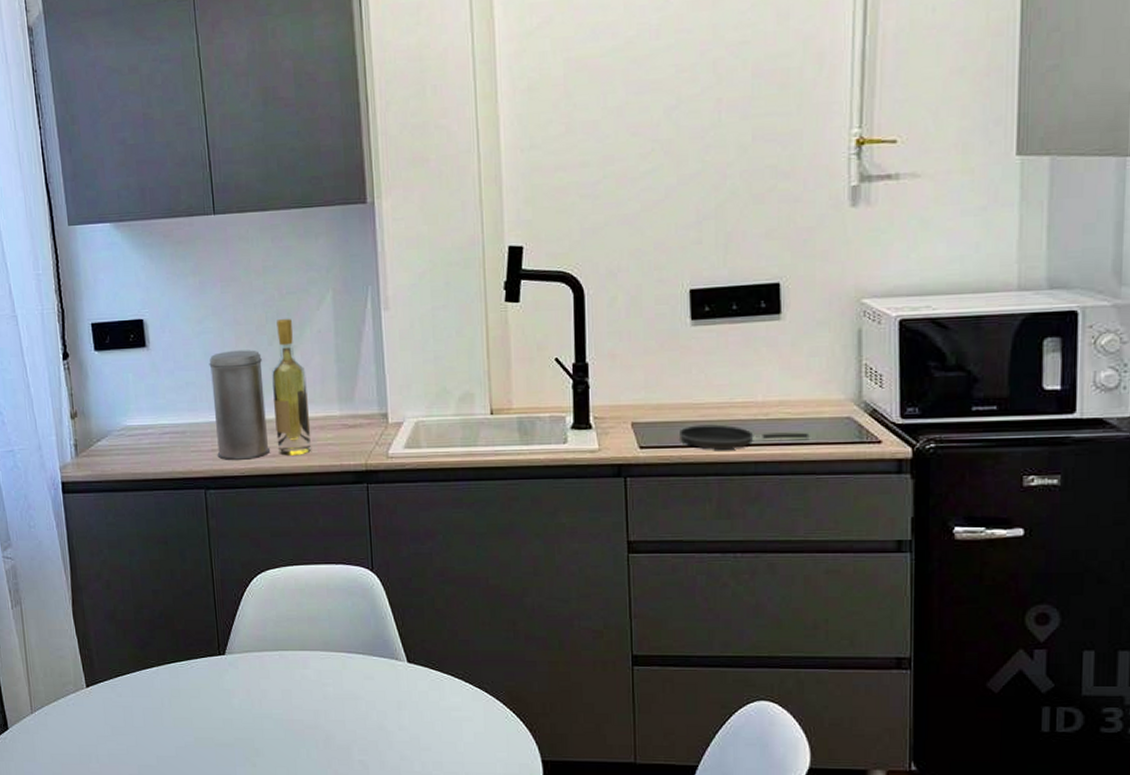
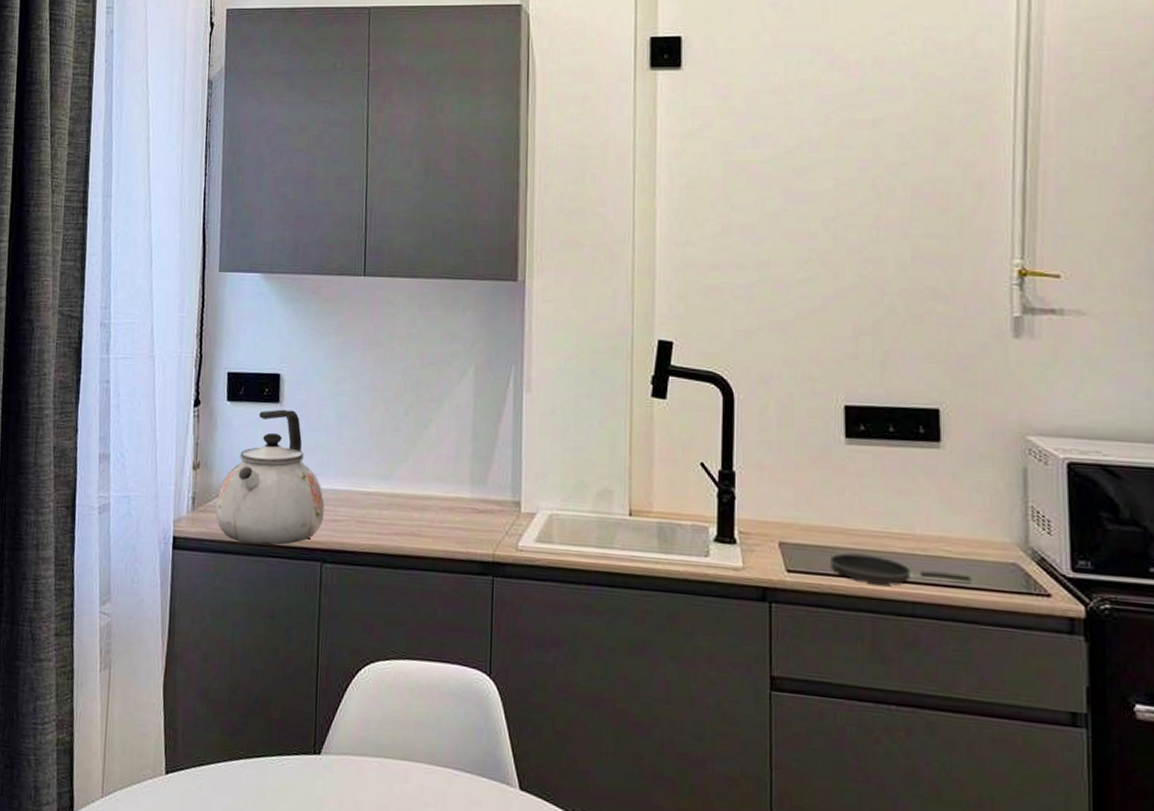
kettle: none [98,352,203,481] -> present [215,409,326,546]
canister: present [209,350,270,461] -> none [338,416,396,536]
bottle: present [271,318,312,456] -> none [402,388,440,537]

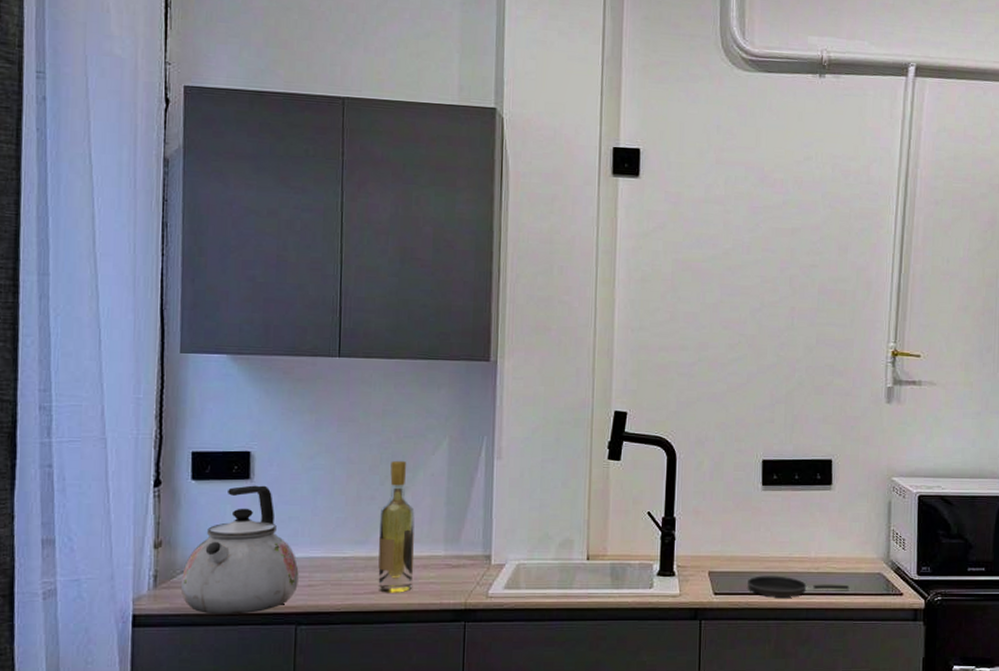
bottle: none [402,388,440,537] -> present [378,460,415,593]

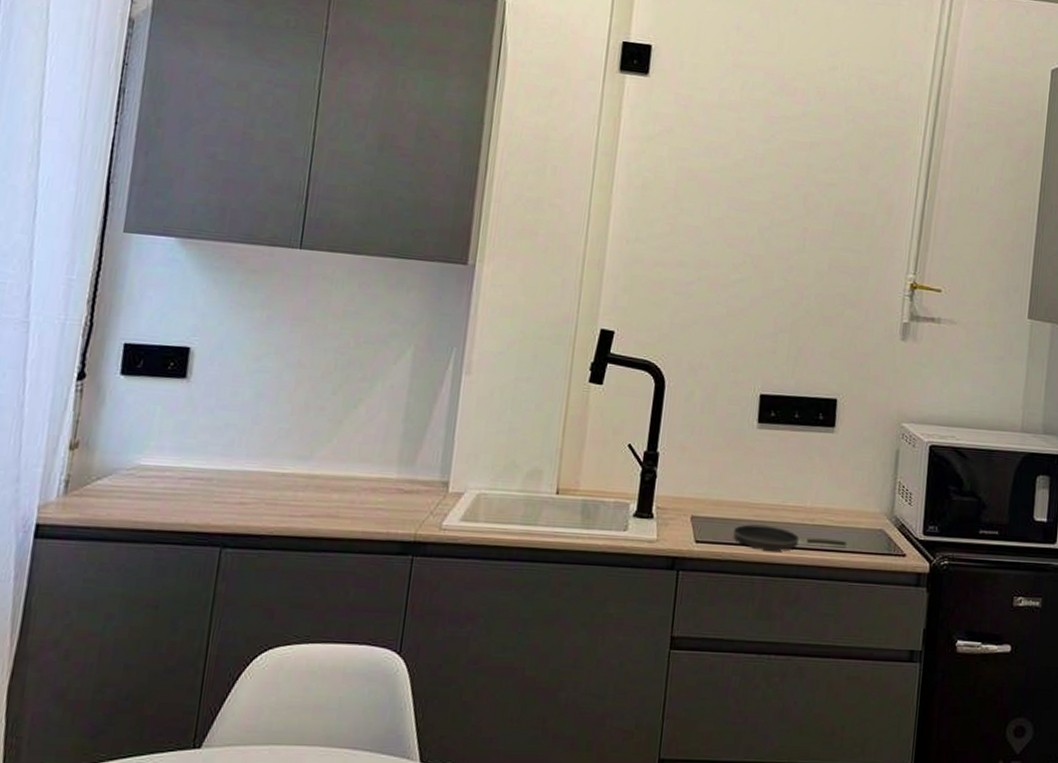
kettle: present [180,485,300,615] -> none [94,385,231,532]
bottle: present [378,460,415,593] -> none [318,367,368,518]

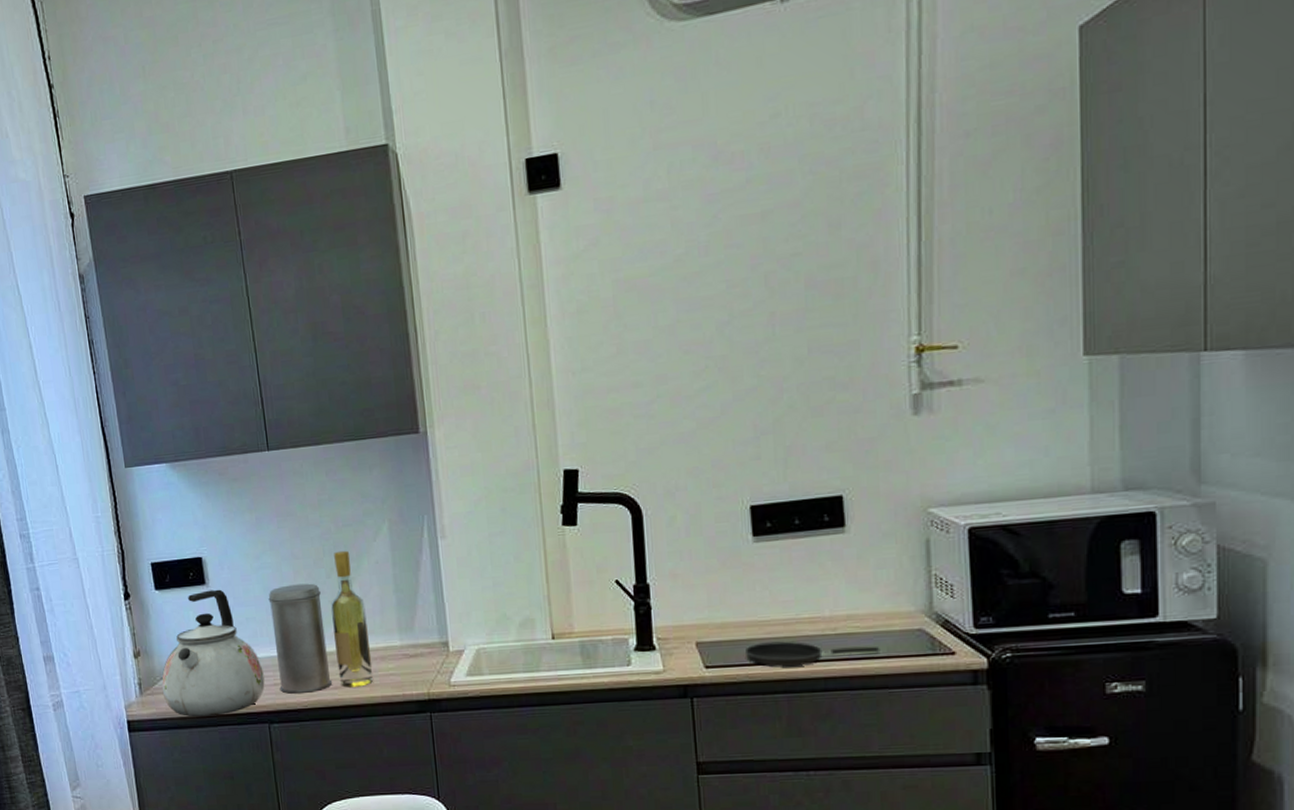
kettle: none [94,385,231,532] -> present [161,589,265,717]
canister: none [244,394,322,519] -> present [268,583,332,695]
bottle: none [318,367,368,518] -> present [330,550,374,688]

